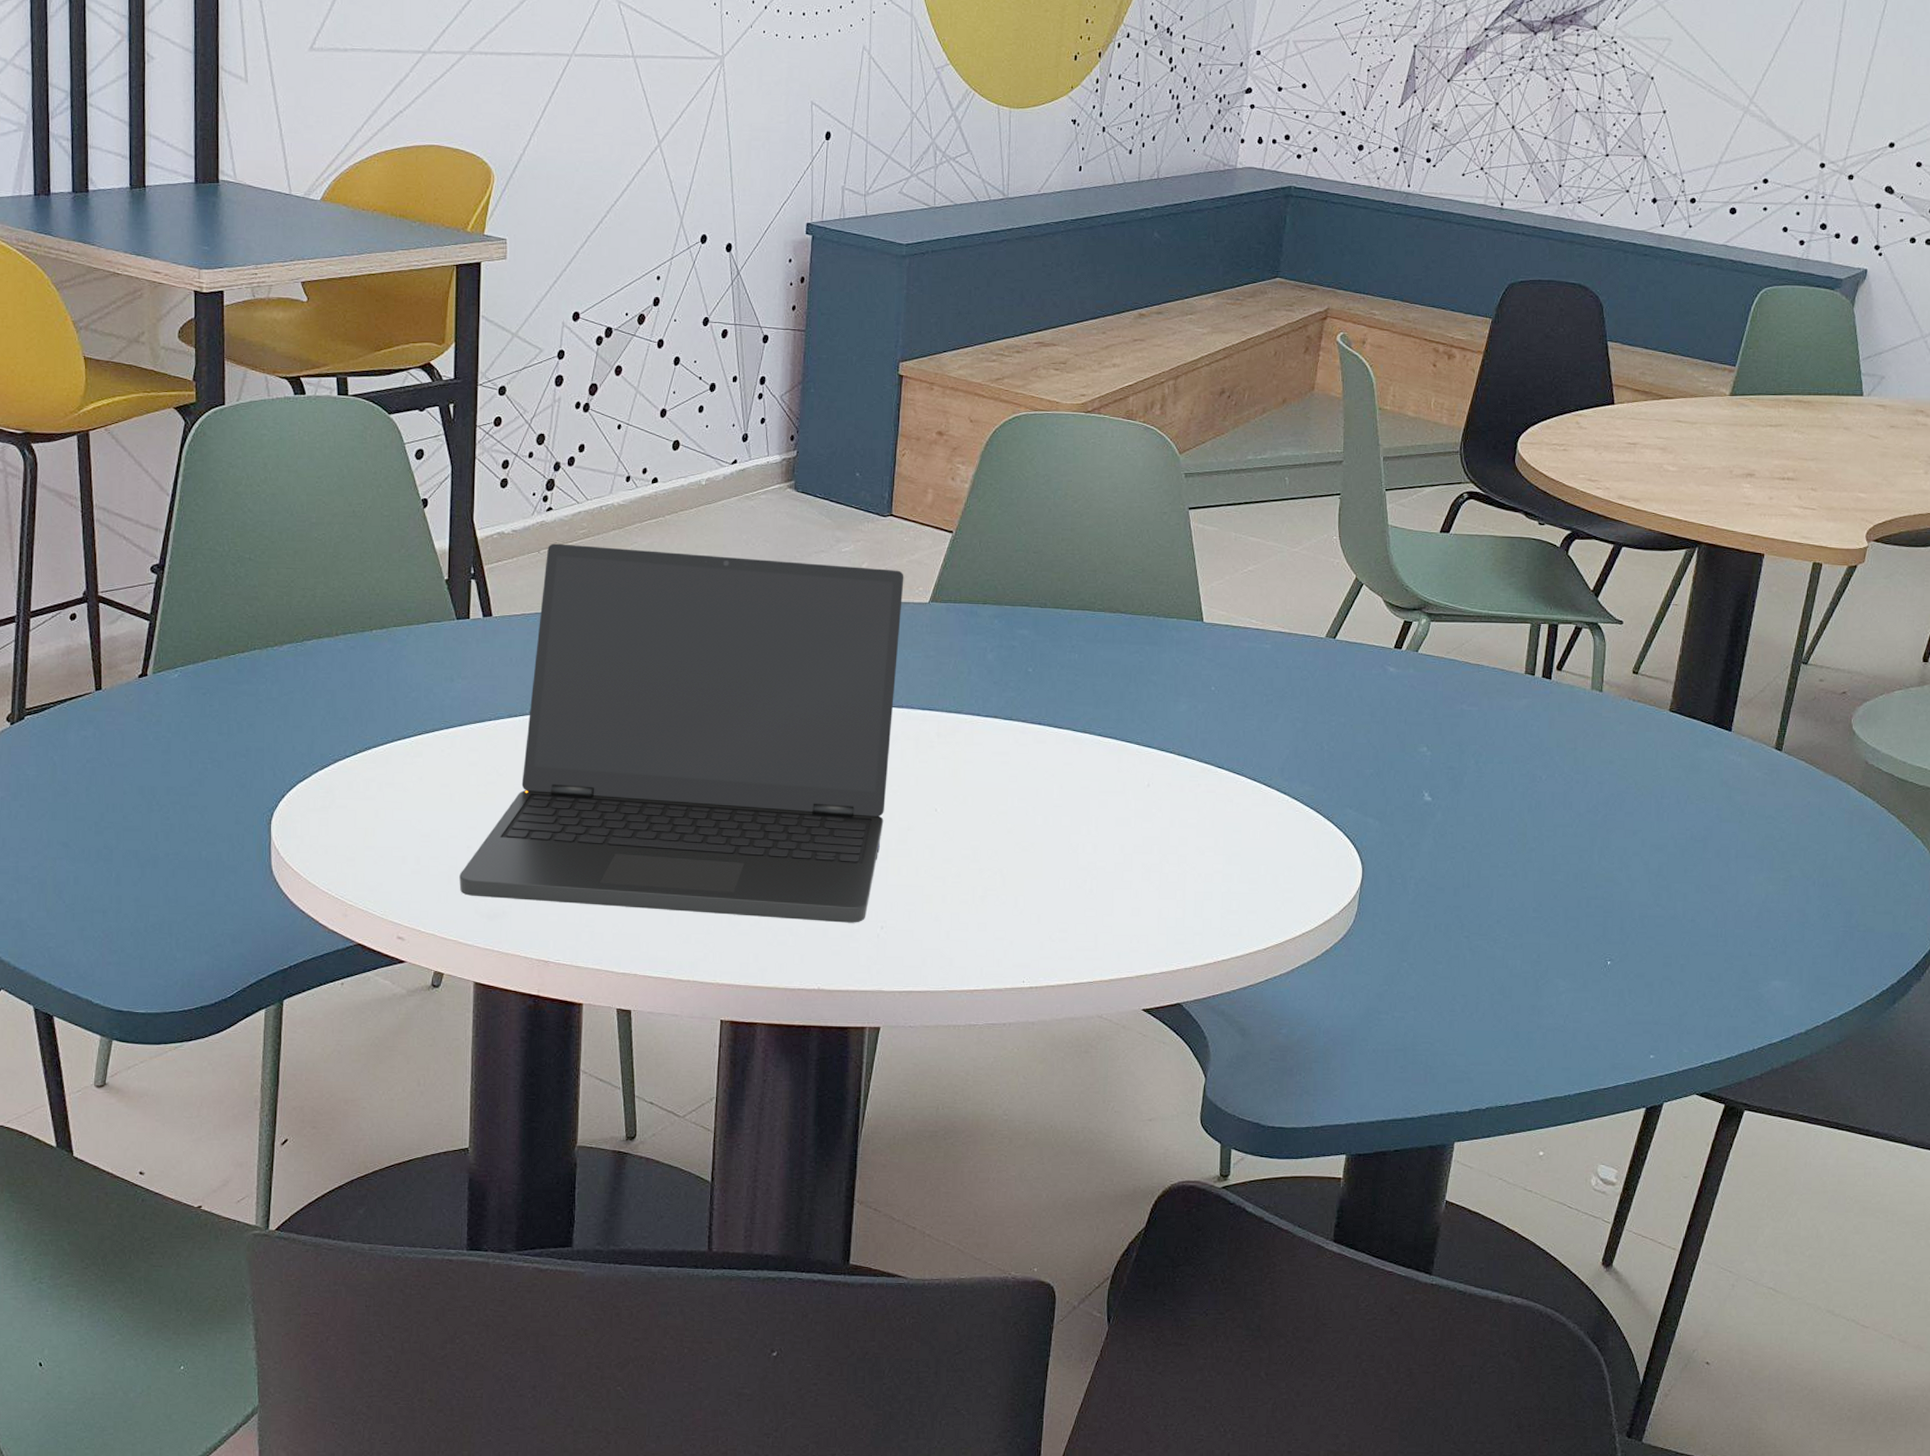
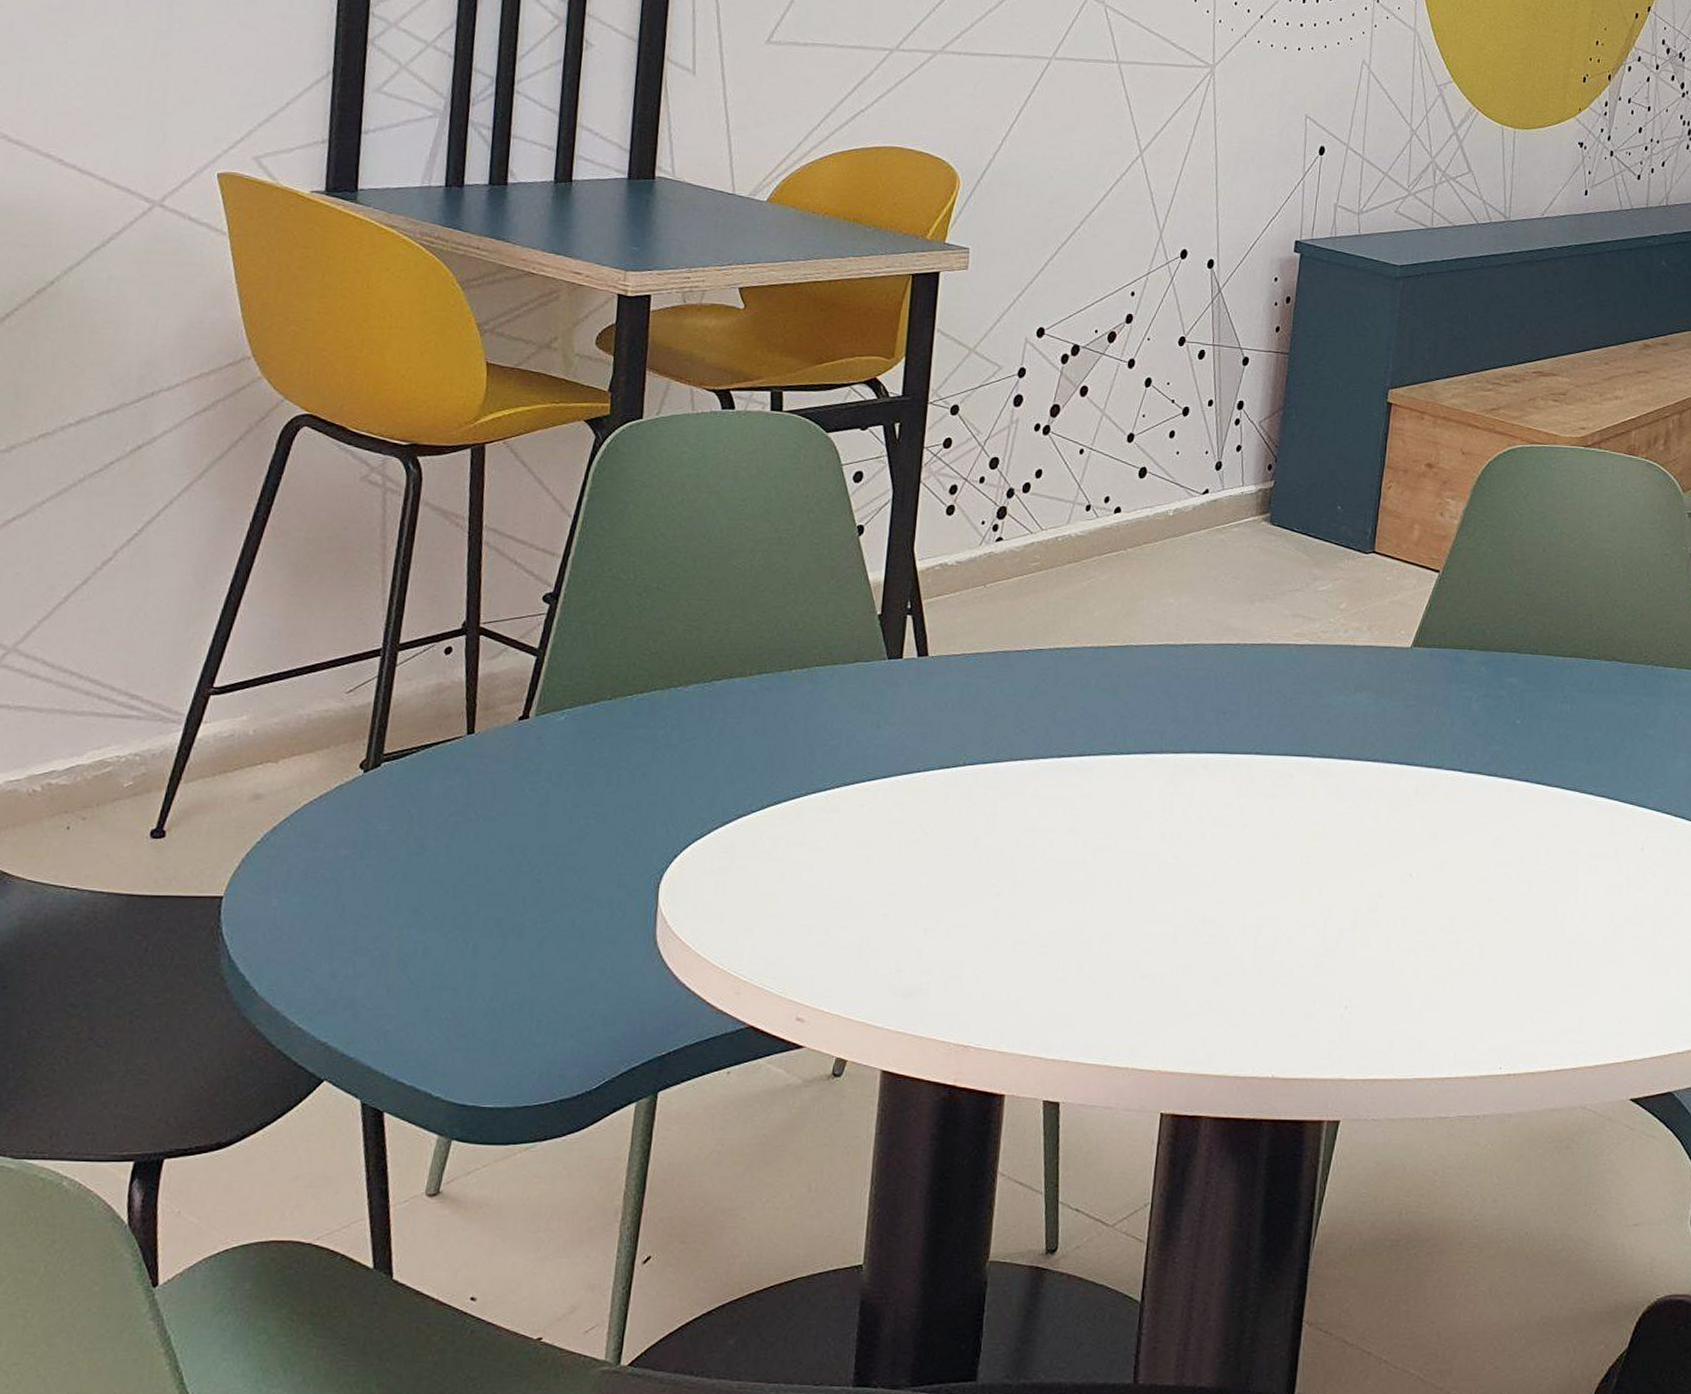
laptop: present [459,543,904,923] -> none [871,576,1385,1002]

